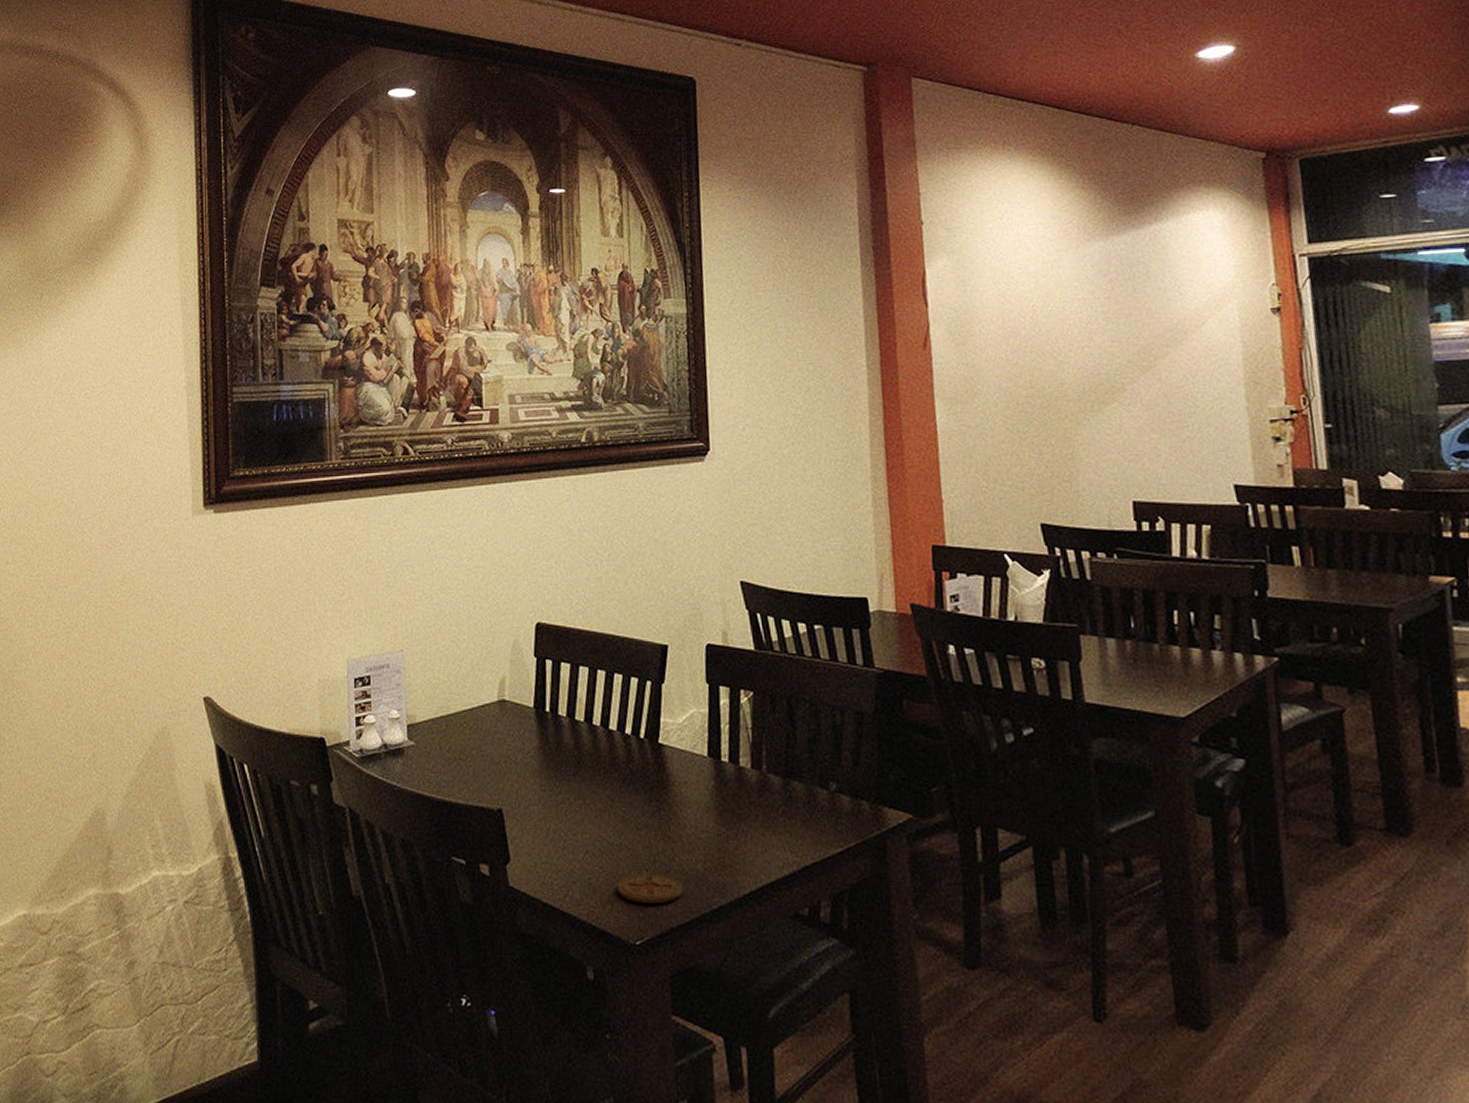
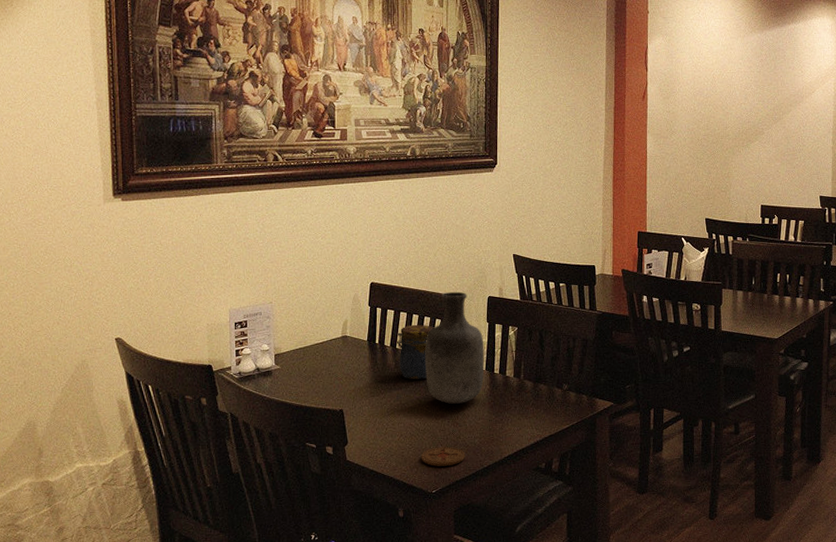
jar: none [574,684,628,768] -> present [395,324,434,380]
vase: none [616,636,707,807] -> present [425,291,485,404]

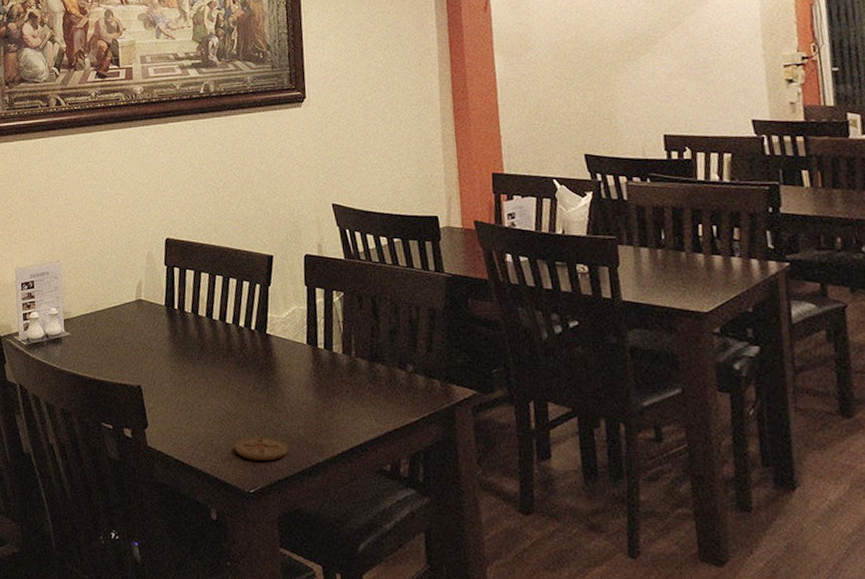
jar: present [395,324,434,380] -> none [197,287,241,354]
vase: present [425,291,485,404] -> none [232,248,306,384]

